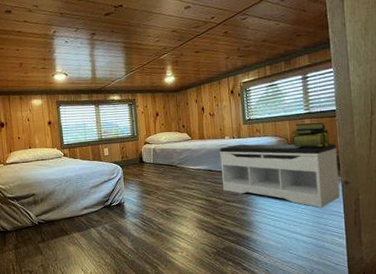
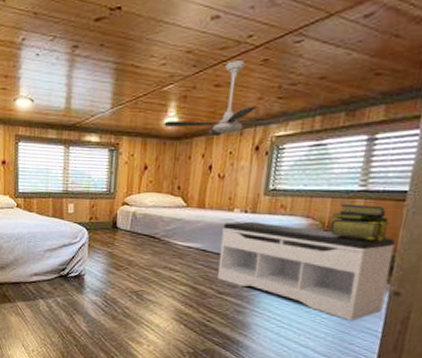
ceiling fan: none [165,34,250,87] -> present [164,61,290,137]

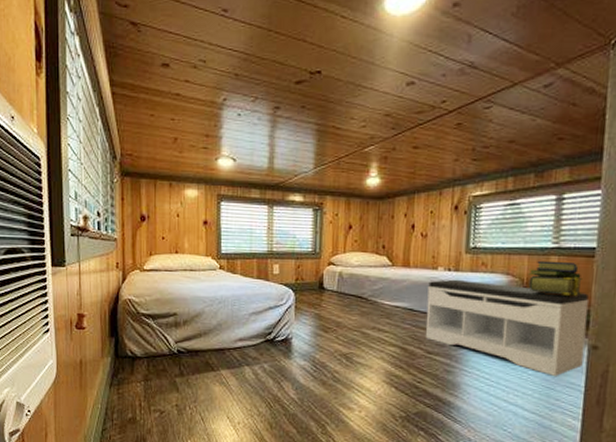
ceiling fan: present [164,61,290,137] -> none [366,124,485,197]

